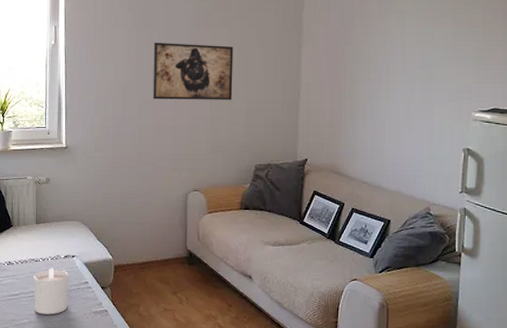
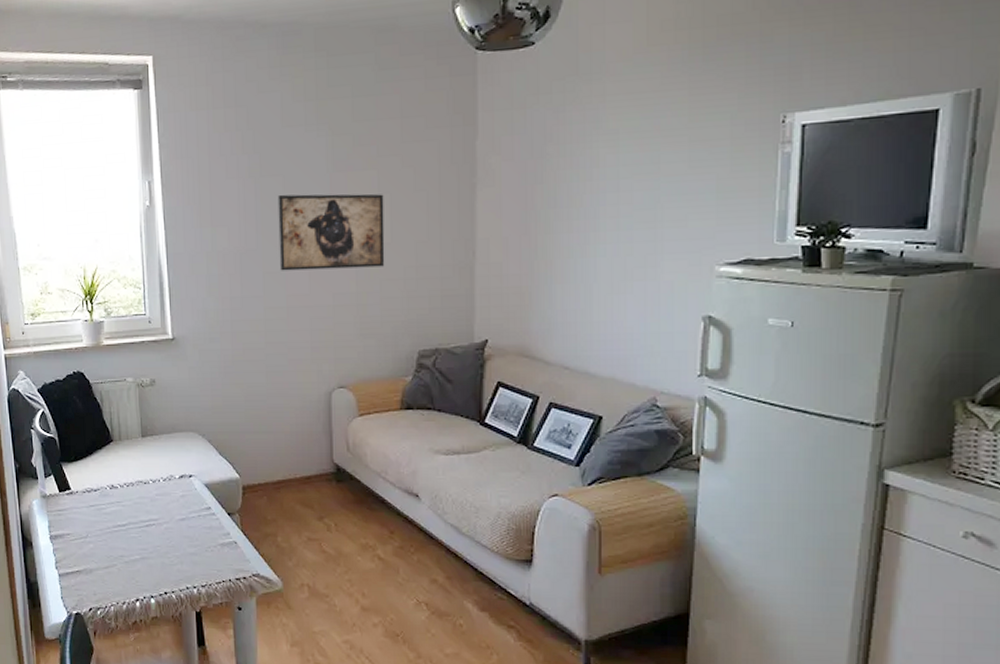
candle: present [33,268,69,315] -> none [142,491,188,549]

